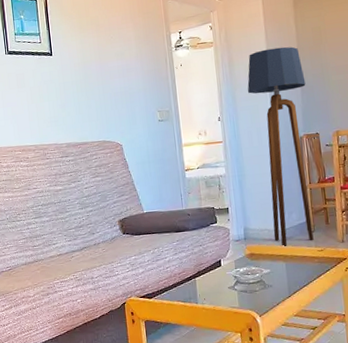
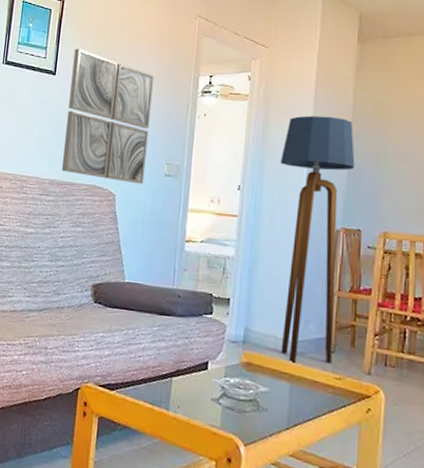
wall art: none [64,29,143,135] -> present [61,48,155,184]

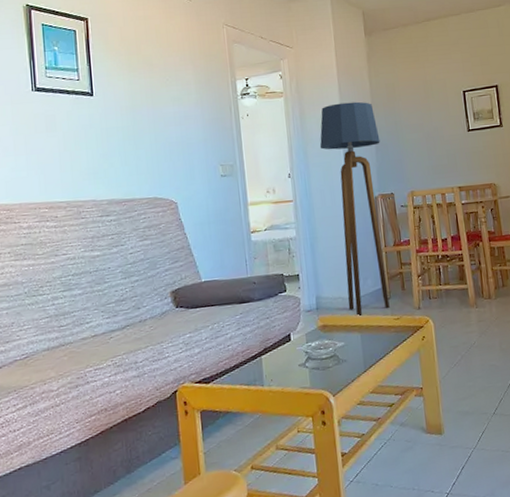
wall art: present [61,48,155,184] -> none [108,66,203,190]

